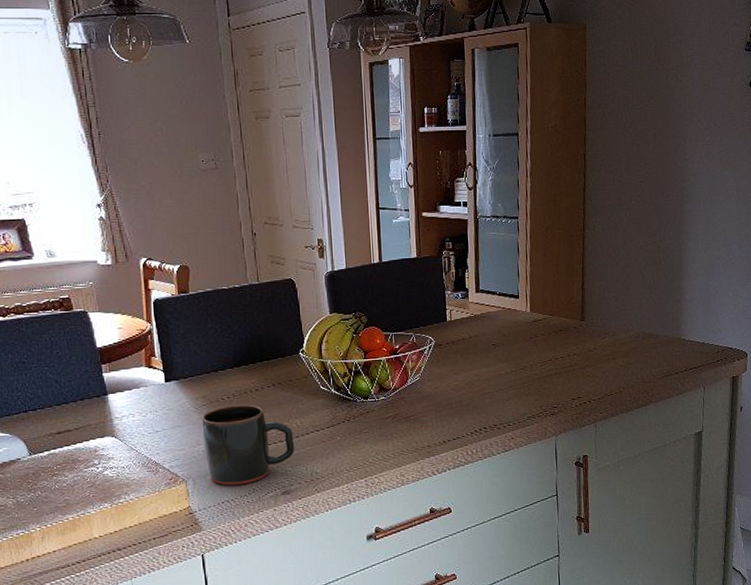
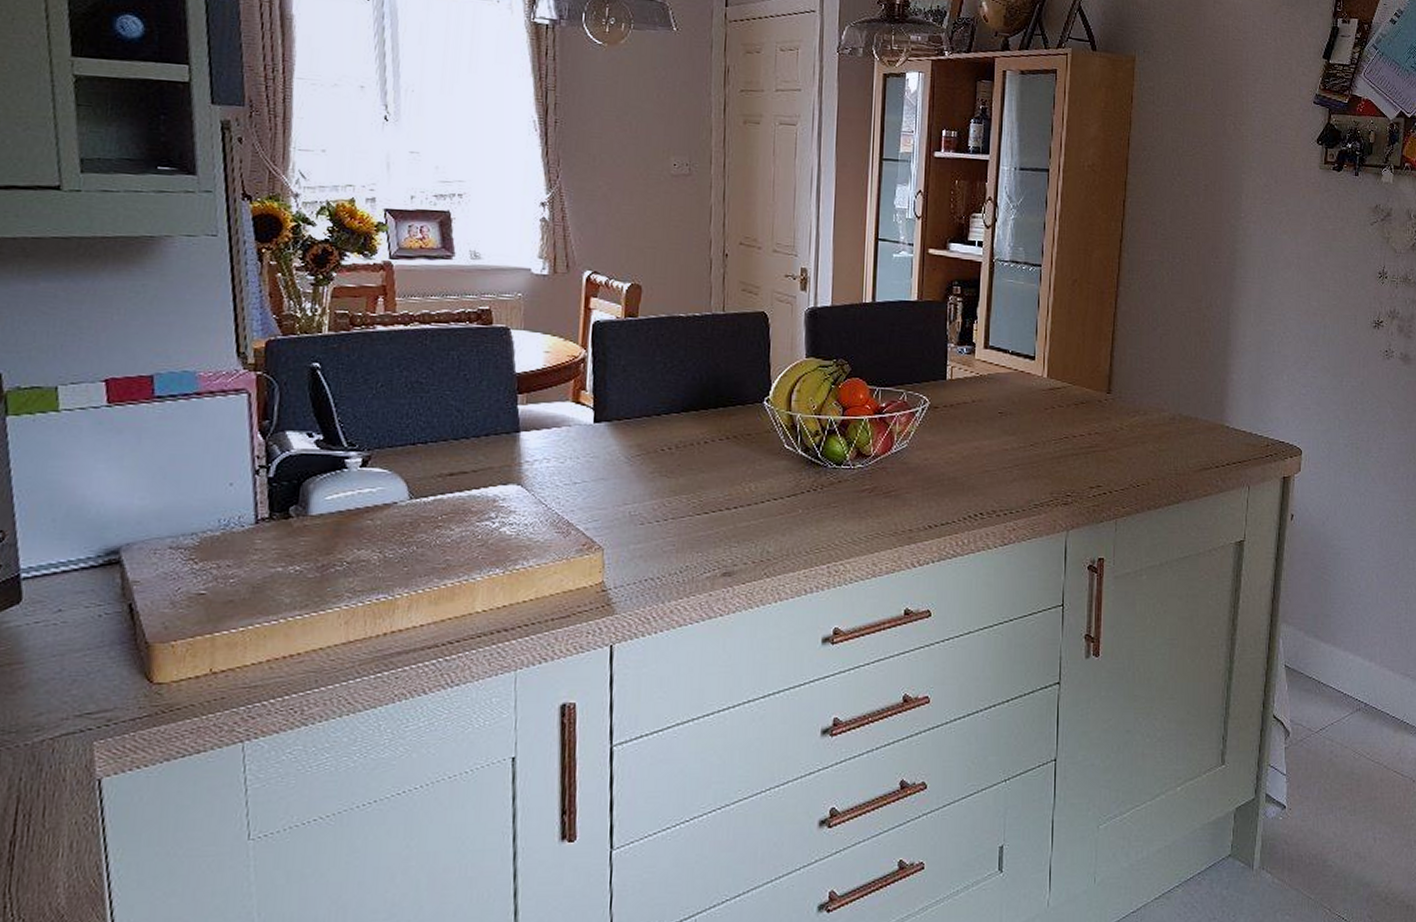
mug: present [201,404,295,486] -> none [630,458,745,559]

